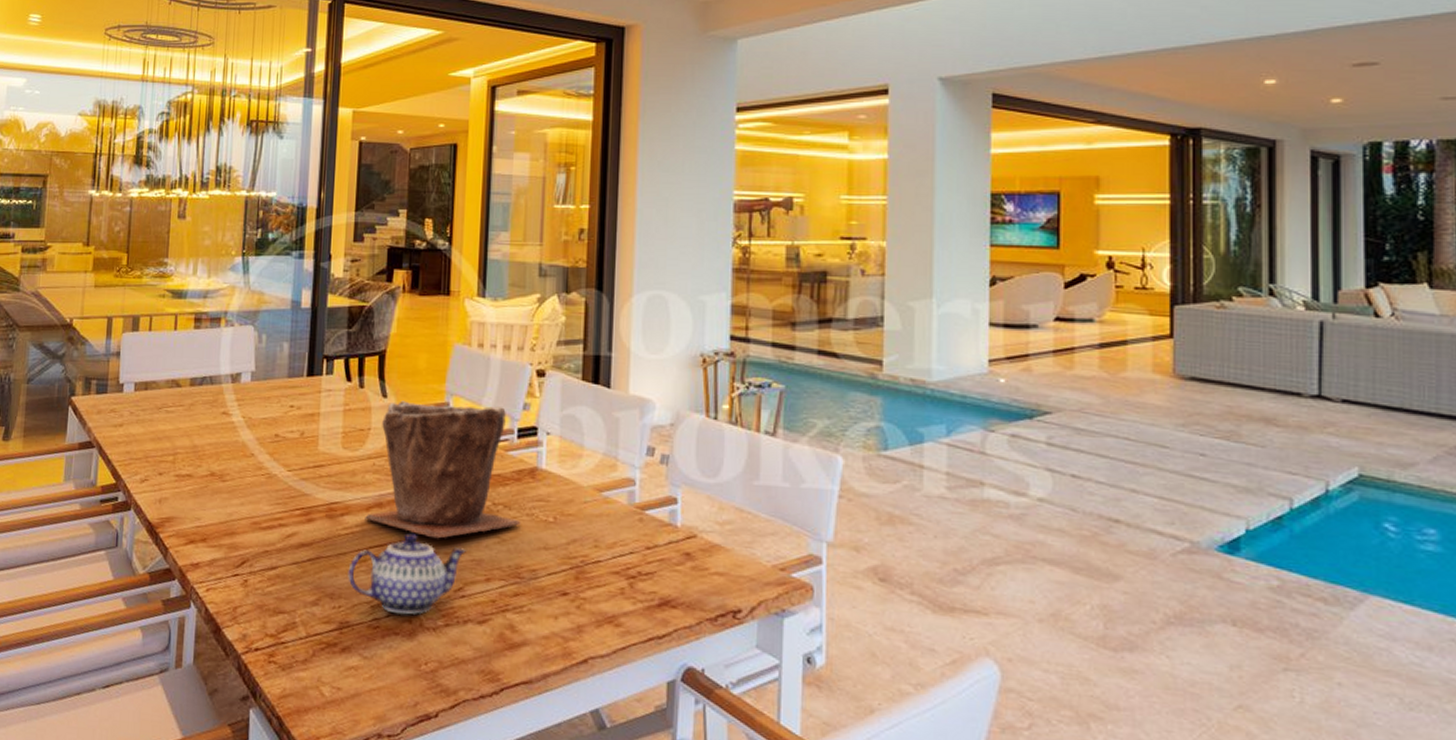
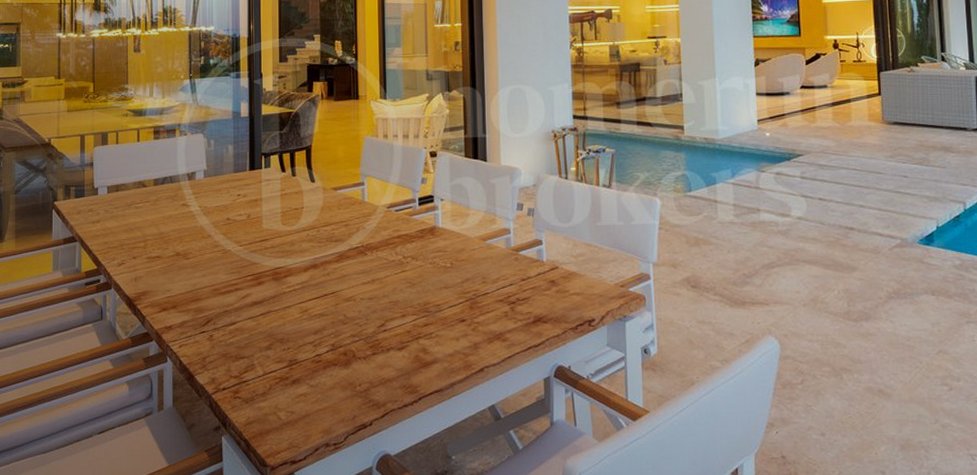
teapot: present [348,532,466,615] -> none [293,285,385,349]
plant pot: present [365,400,521,539] -> none [304,182,426,288]

